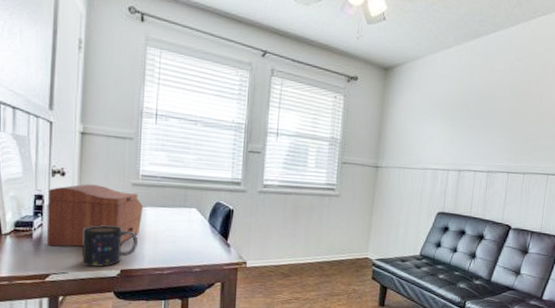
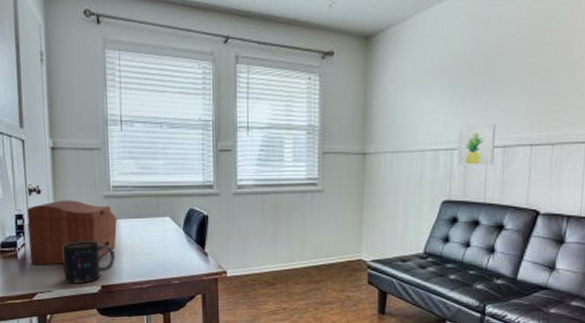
wall art: none [450,152,484,187] -> present [456,123,497,166]

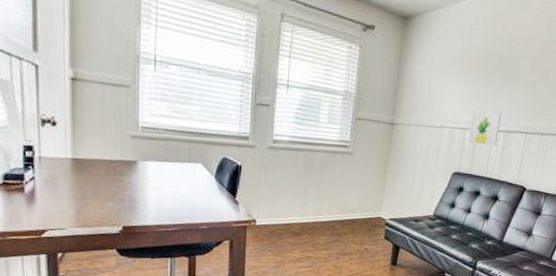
sewing box: present [27,200,117,265] -> none [39,135,144,202]
mug: present [62,240,115,285] -> none [79,179,140,224]

